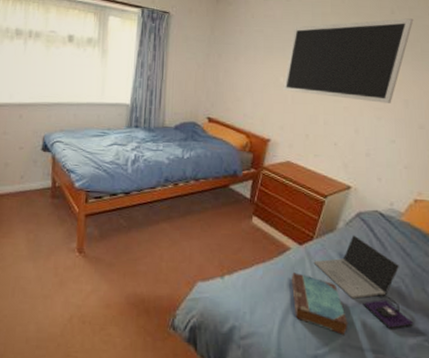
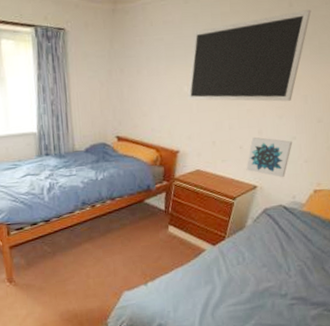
book: present [291,272,348,335] -> none [207,270,260,317]
laptop computer: present [313,235,414,329] -> none [226,229,315,306]
wall art: none [340,135,392,181] -> present [246,137,293,177]

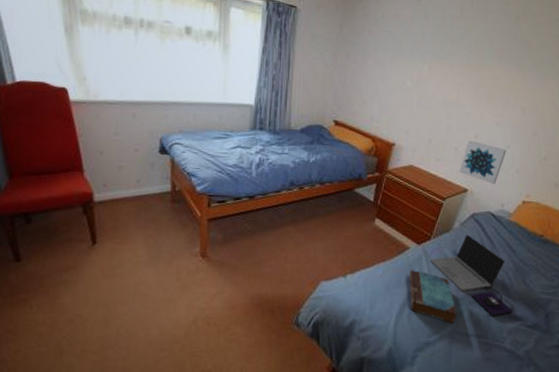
chalkboard: present [187,9,312,102] -> none [410,25,537,110]
book: none [207,270,260,317] -> present [408,270,457,323]
laptop computer: none [226,229,315,306] -> present [429,234,513,317]

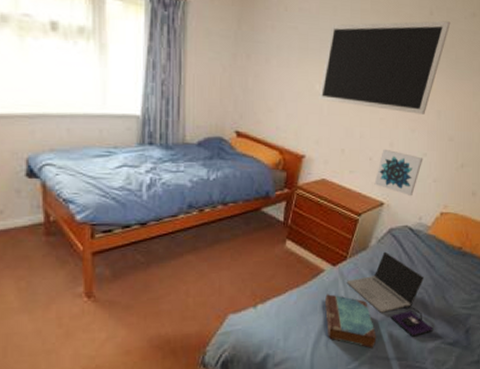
chalkboard: none [410,25,537,110] -> present [319,21,451,114]

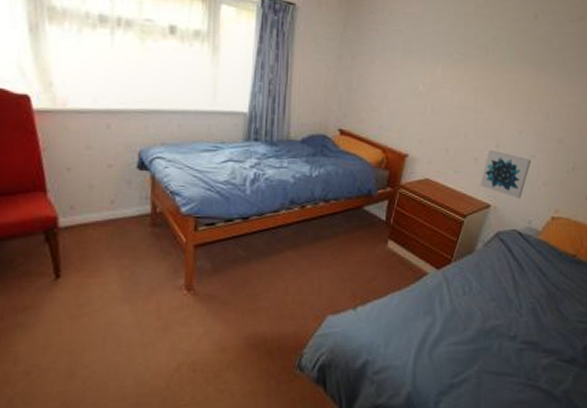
chalkboard: present [319,21,451,114] -> none [422,24,557,116]
book: present [324,294,377,348] -> none [427,299,484,361]
laptop computer: present [346,251,434,337] -> none [451,256,547,351]

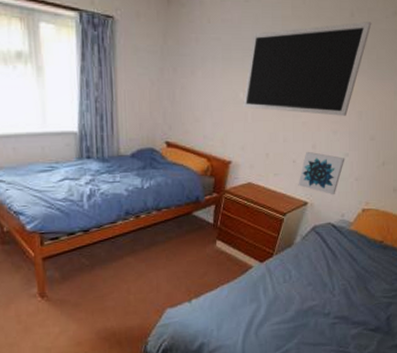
chalkboard: none [422,24,557,116] -> present [243,22,372,116]

